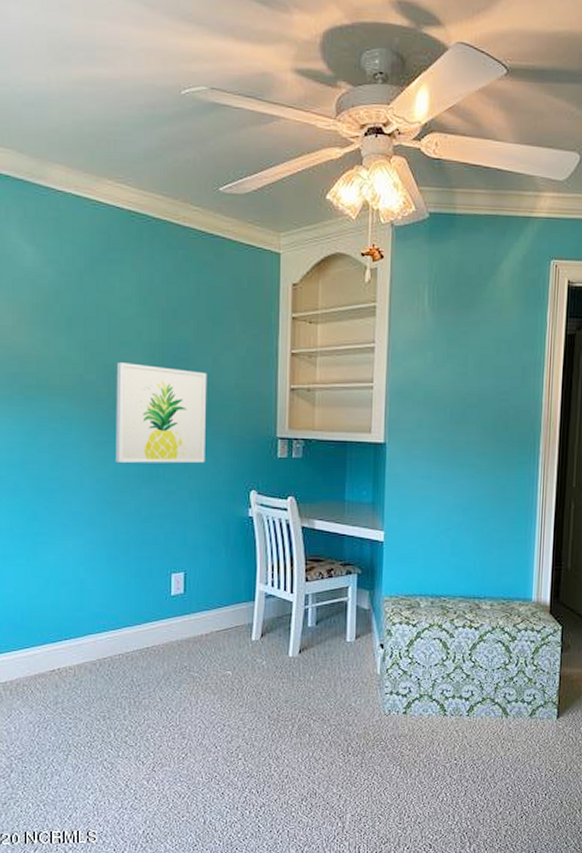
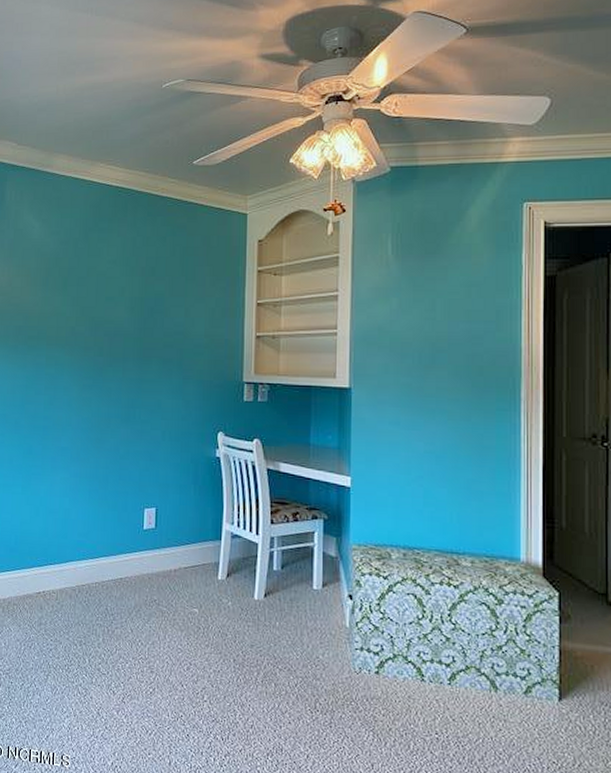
wall art: present [116,362,207,464] -> none [99,315,180,405]

